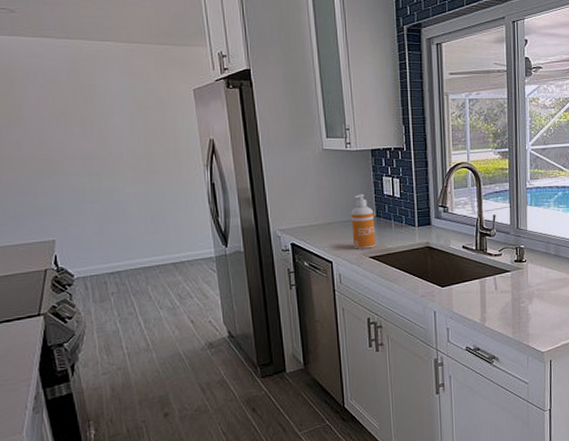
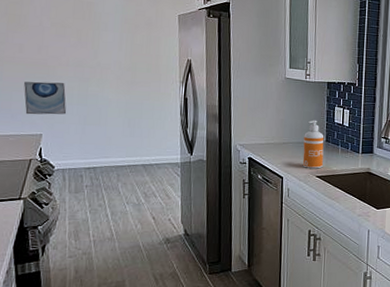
wall art: none [28,180,79,220] -> present [24,81,66,115]

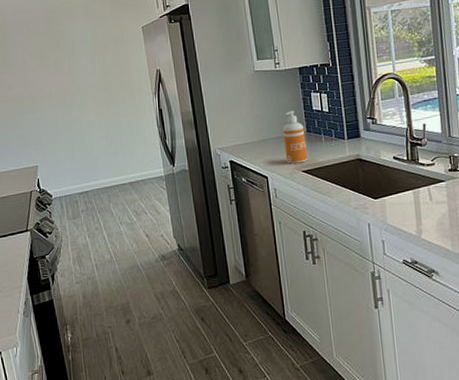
wall art: present [24,81,66,115] -> none [17,113,55,149]

